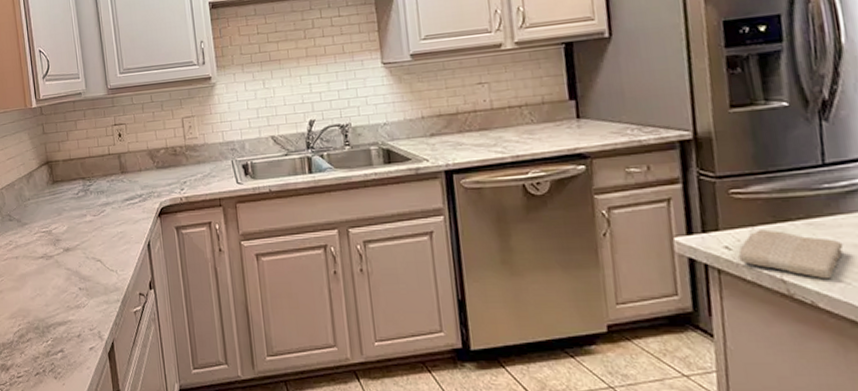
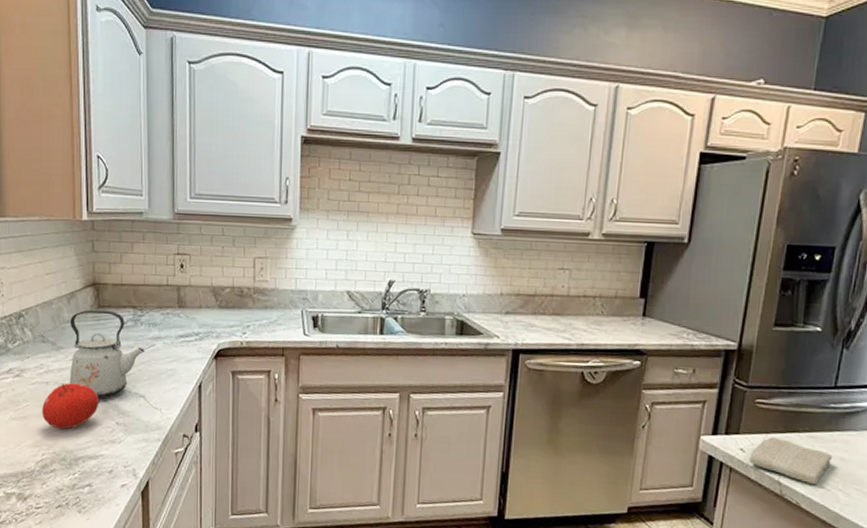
fruit: none [14,255,63,300] -> present [42,383,99,430]
kettle: none [31,184,97,267] -> present [69,309,145,399]

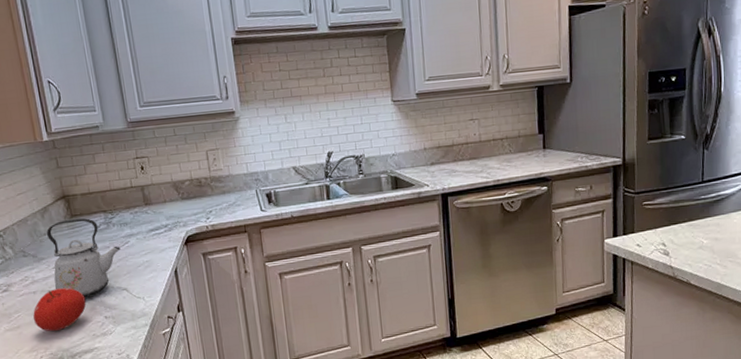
washcloth: present [749,437,833,485] -> none [645,230,709,264]

